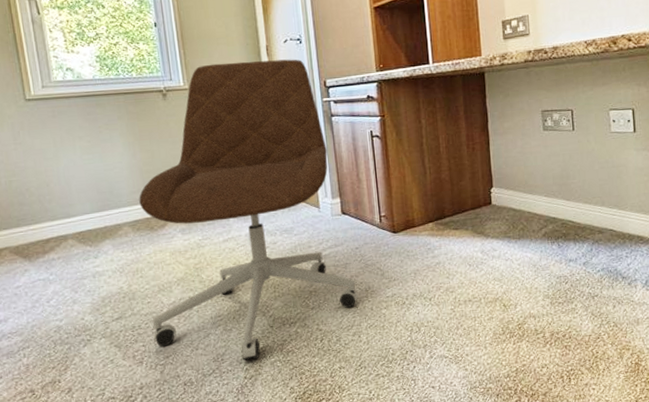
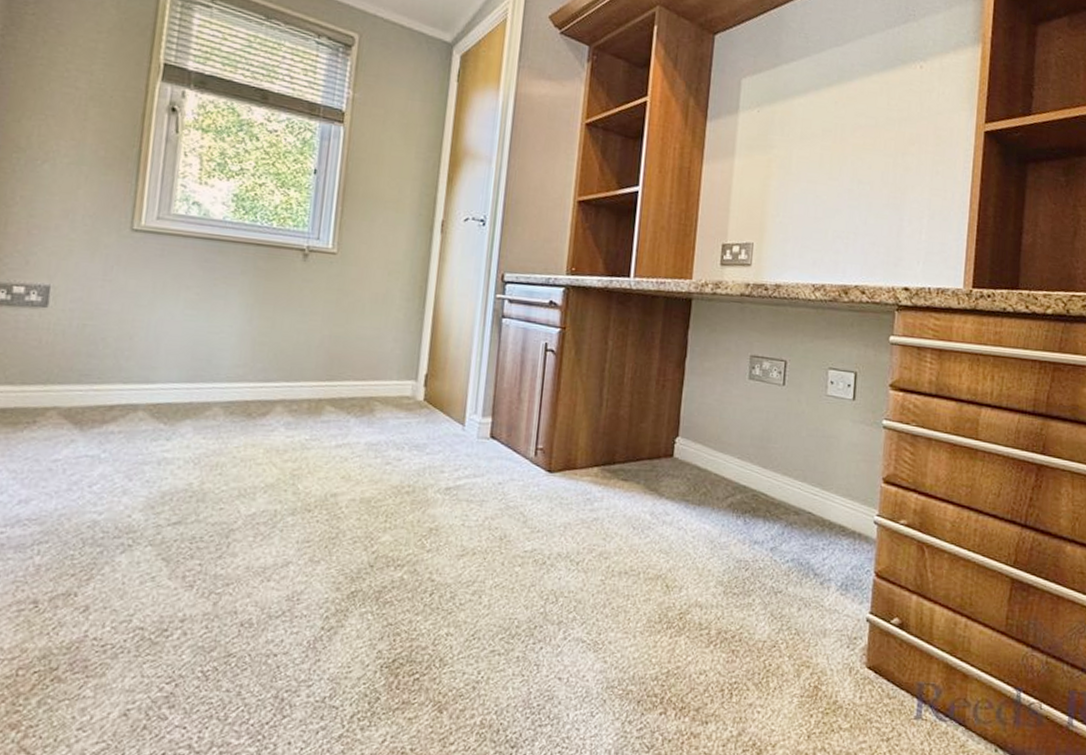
office chair: present [139,59,358,362] -> none [216,229,490,607]

